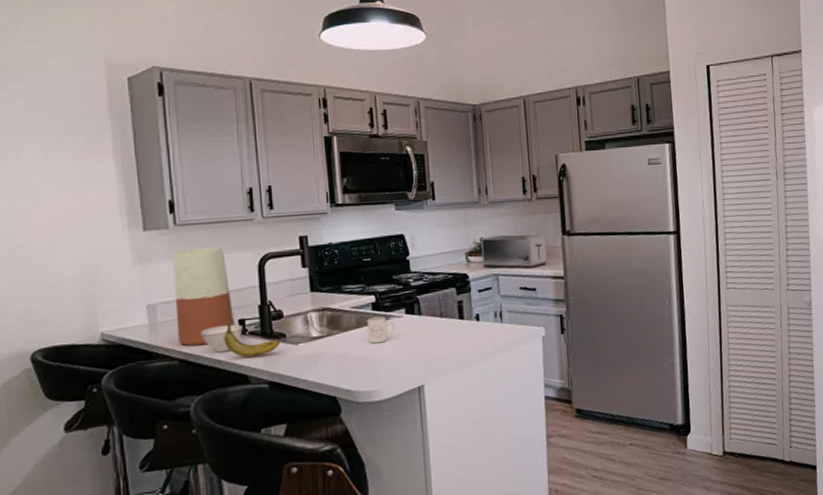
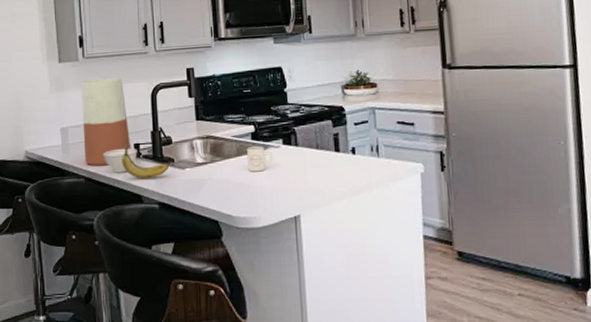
toaster: present [481,234,547,270] -> none [357,67,426,104]

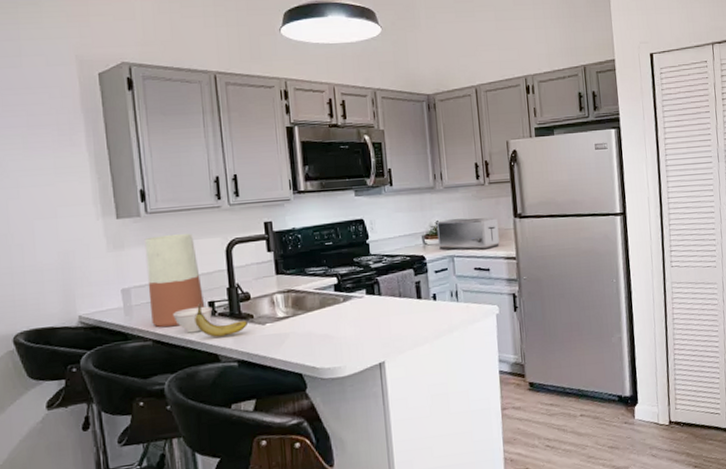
mug: present [246,145,274,172] -> none [329,296,358,323]
toaster: none [357,67,426,104] -> present [437,217,500,251]

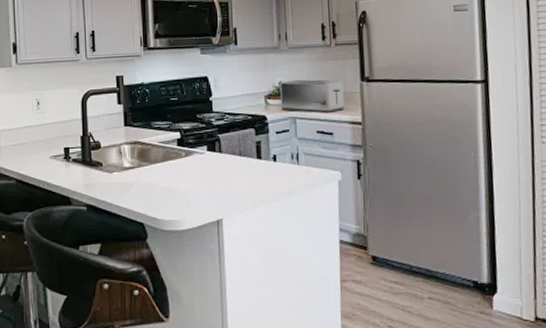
vase: present [144,233,205,328] -> none [14,84,61,169]
bowl: present [173,306,213,333] -> none [34,151,67,176]
fruit: present [195,304,249,338] -> none [52,149,98,181]

